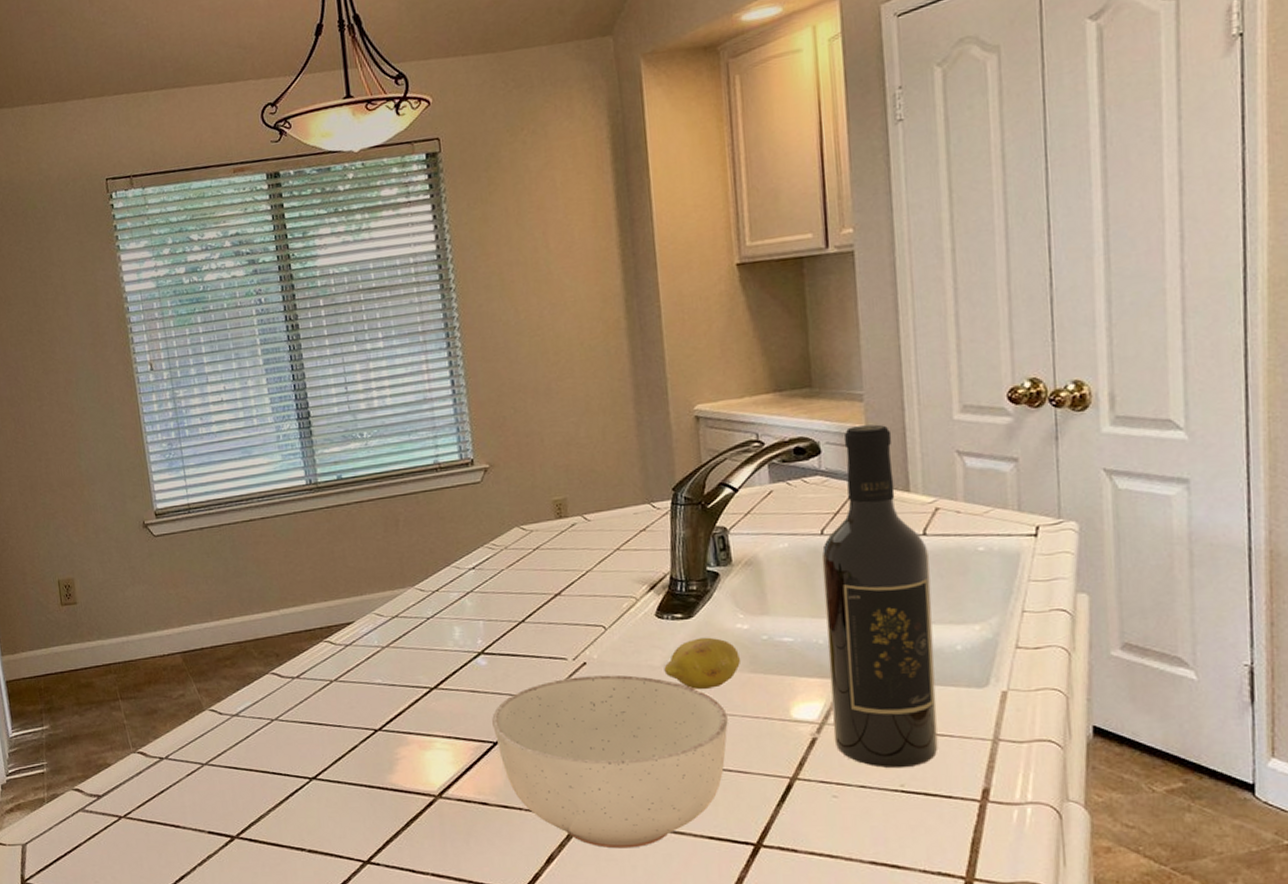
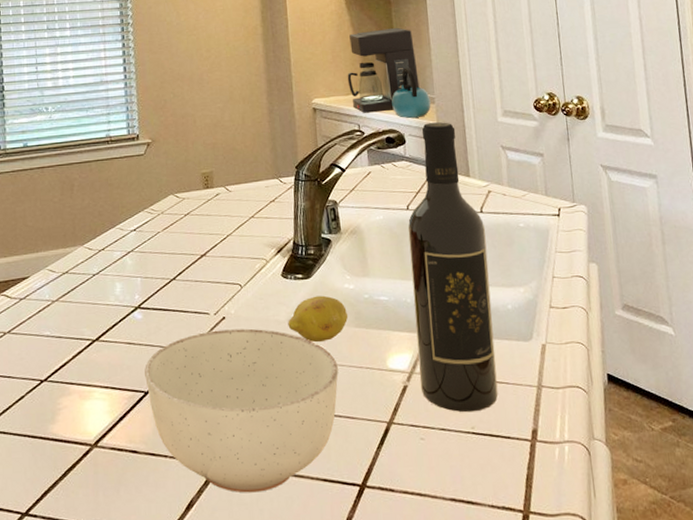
coffee maker: none [741,306,842,420] -> present [347,28,420,114]
kettle: none [802,357,858,423] -> present [391,67,431,118]

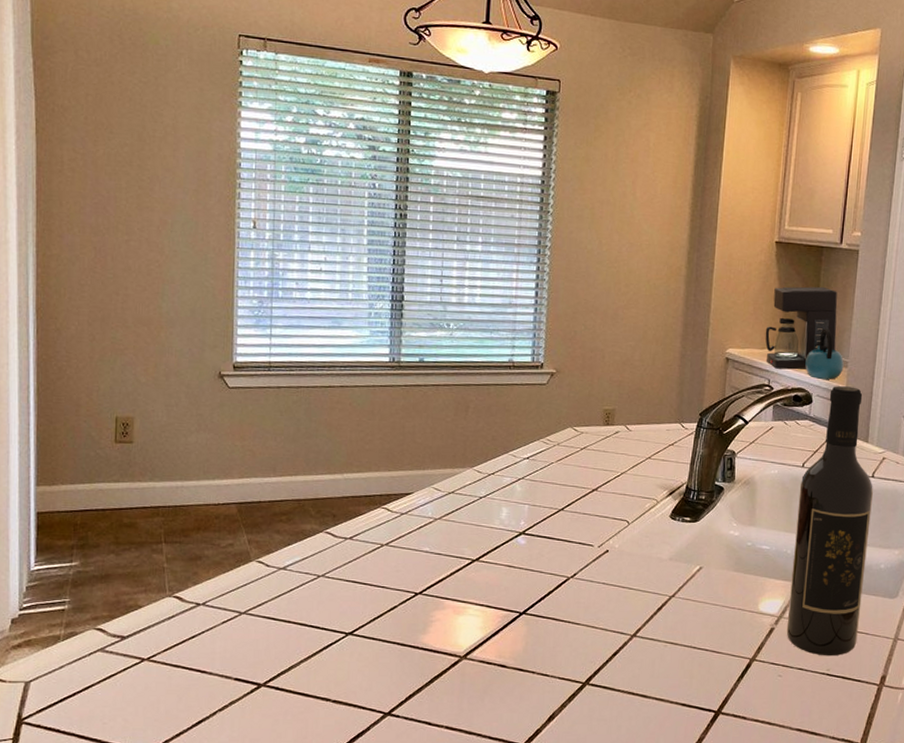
bowl: present [144,328,339,493] -> none [521,562,712,711]
fruit: present [288,295,349,343] -> none [669,539,729,582]

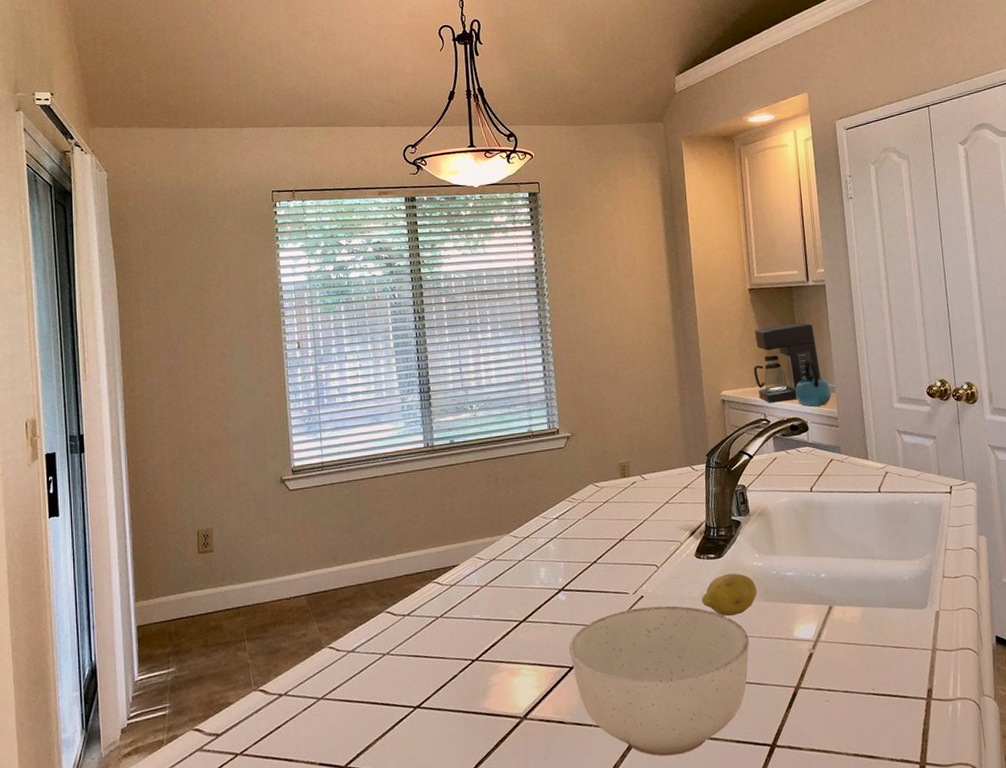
bowl: none [521,562,712,711] -> present [569,605,749,756]
fruit: none [669,539,729,582] -> present [701,573,758,616]
wine bottle: present [786,386,874,656] -> none [811,409,896,676]

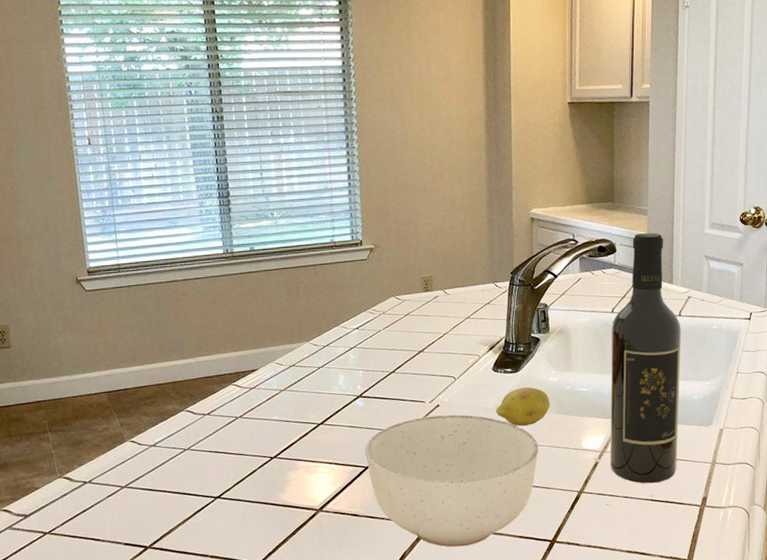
coffee maker: present [753,323,821,404] -> none [566,141,634,224]
kettle: present [795,359,832,407] -> none [606,180,643,229]
wine bottle: none [811,409,896,676] -> present [609,233,682,484]

